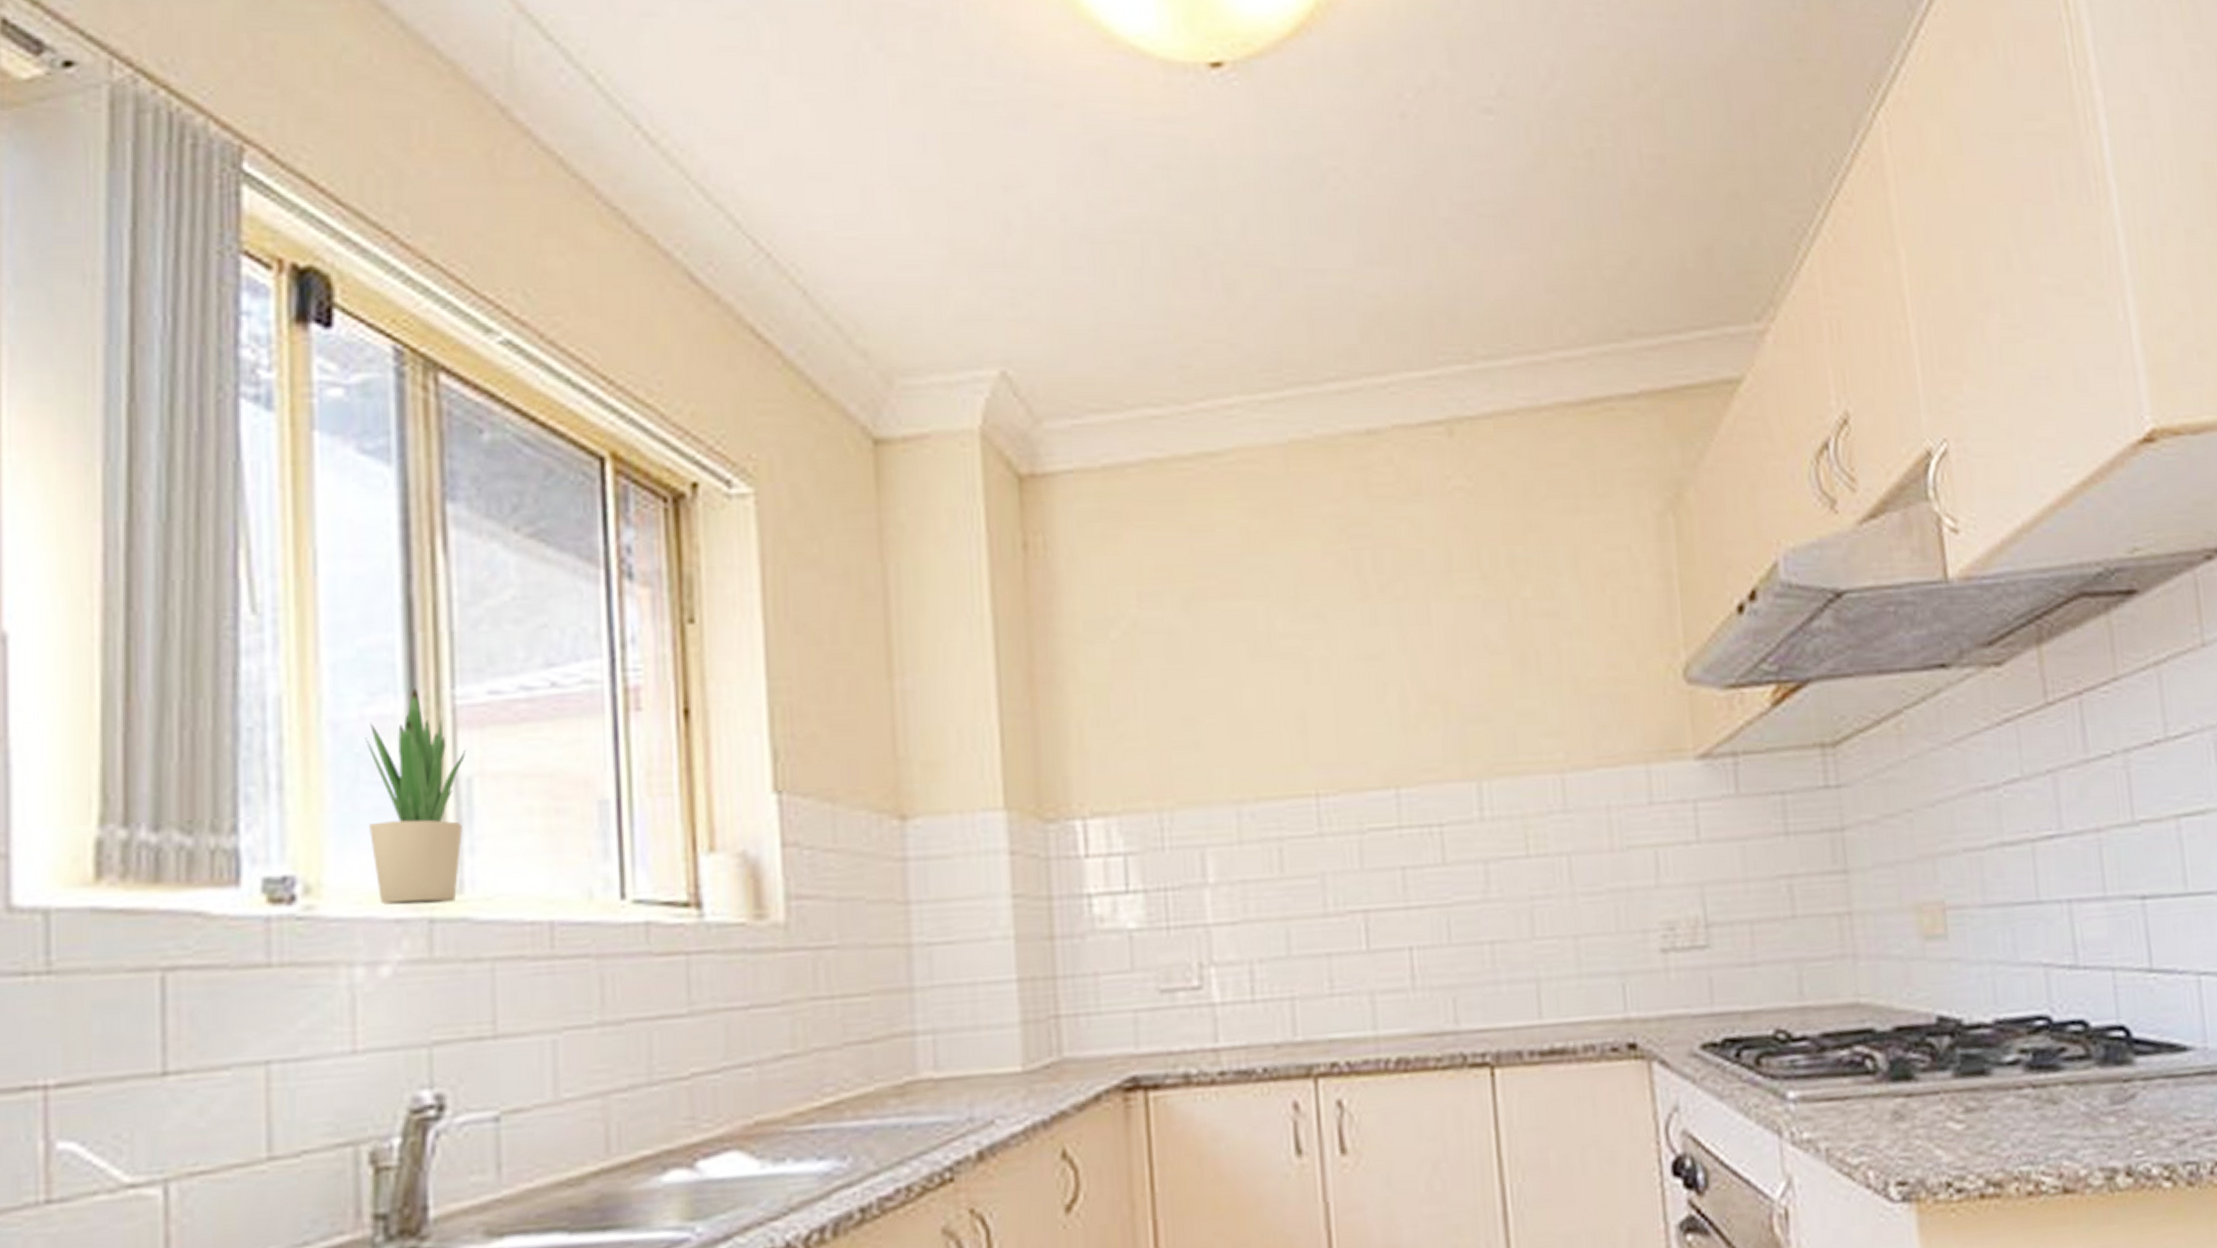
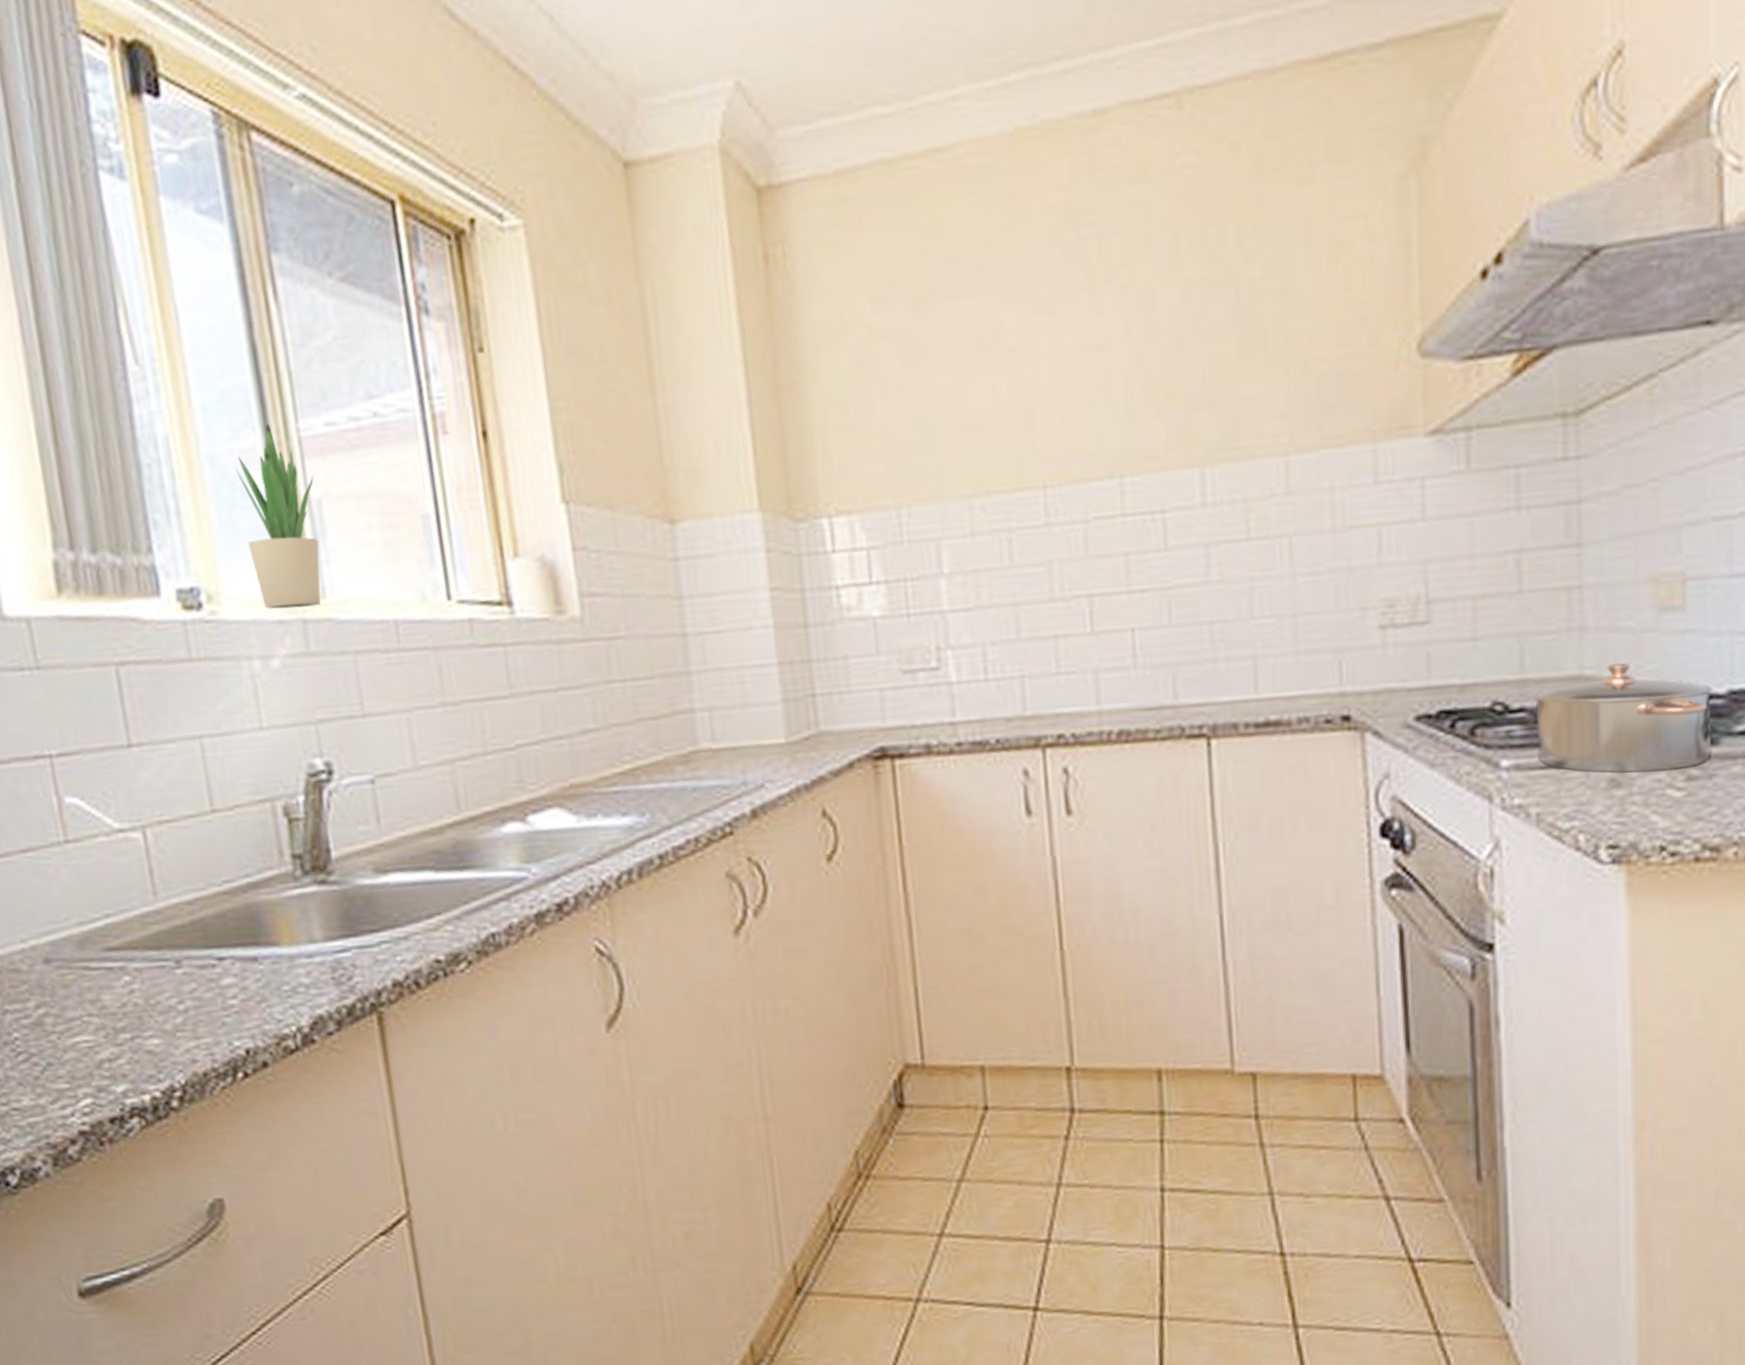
cooking pot: none [1813,991,1986,1106] -> present [1532,663,1713,774]

